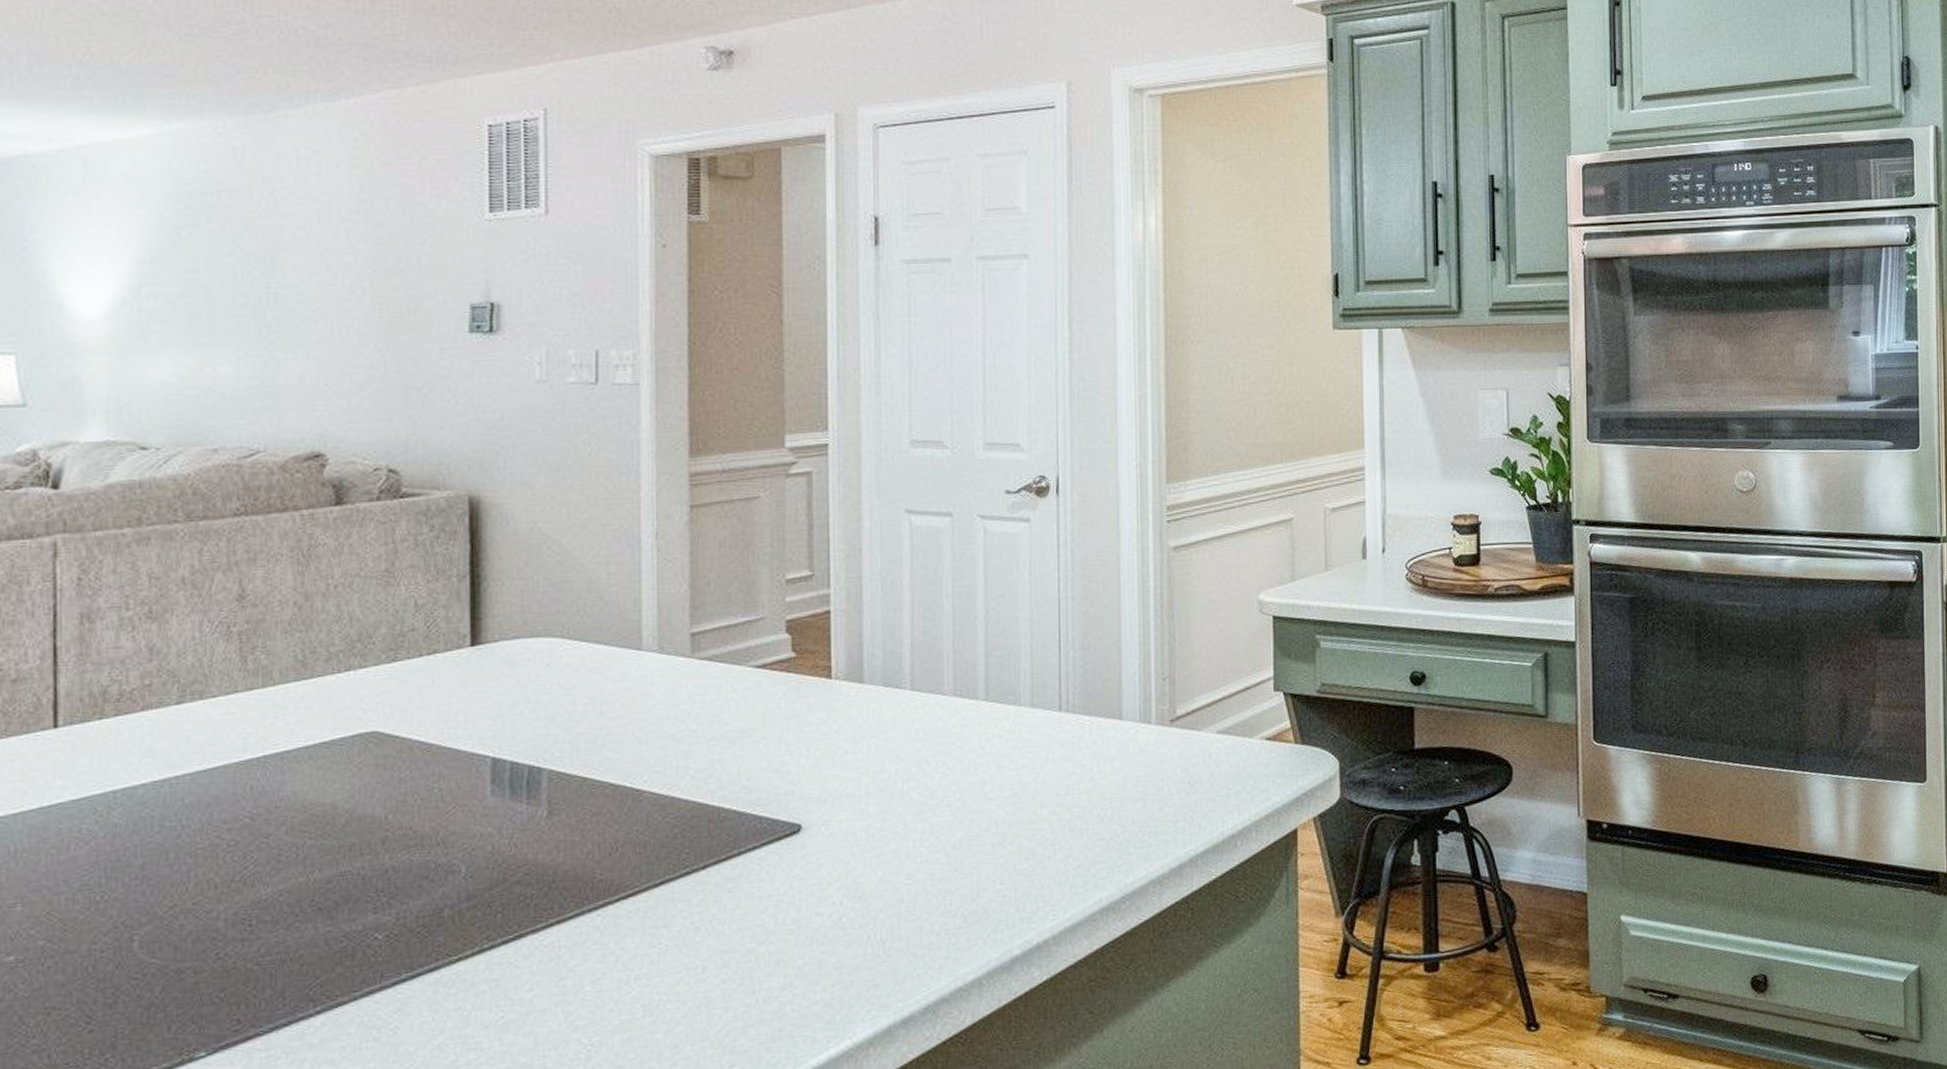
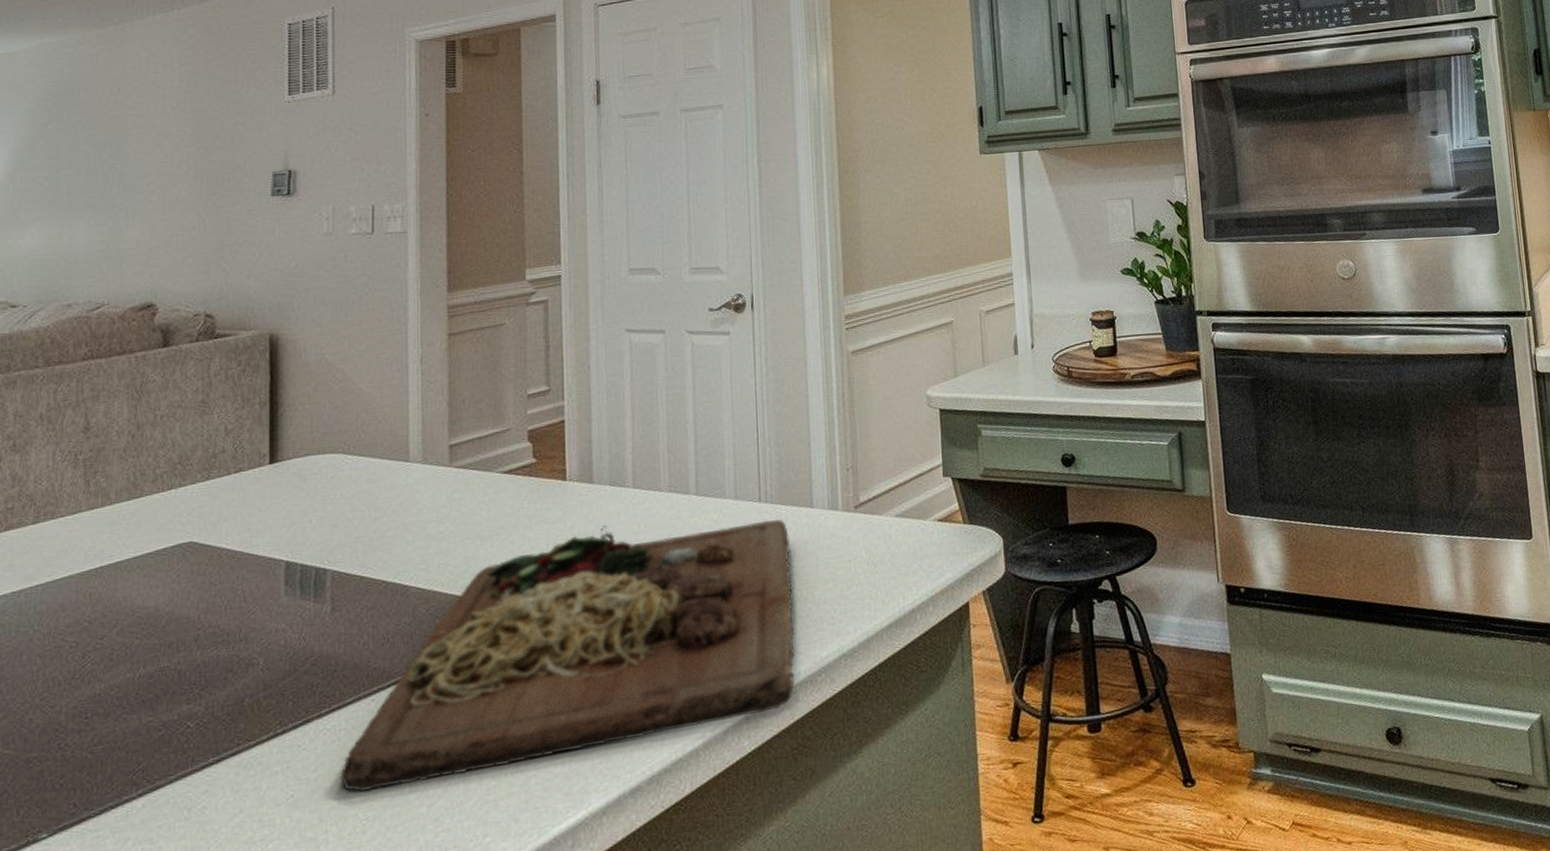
cutting board: none [559,730,1097,1016] -> present [339,519,796,793]

